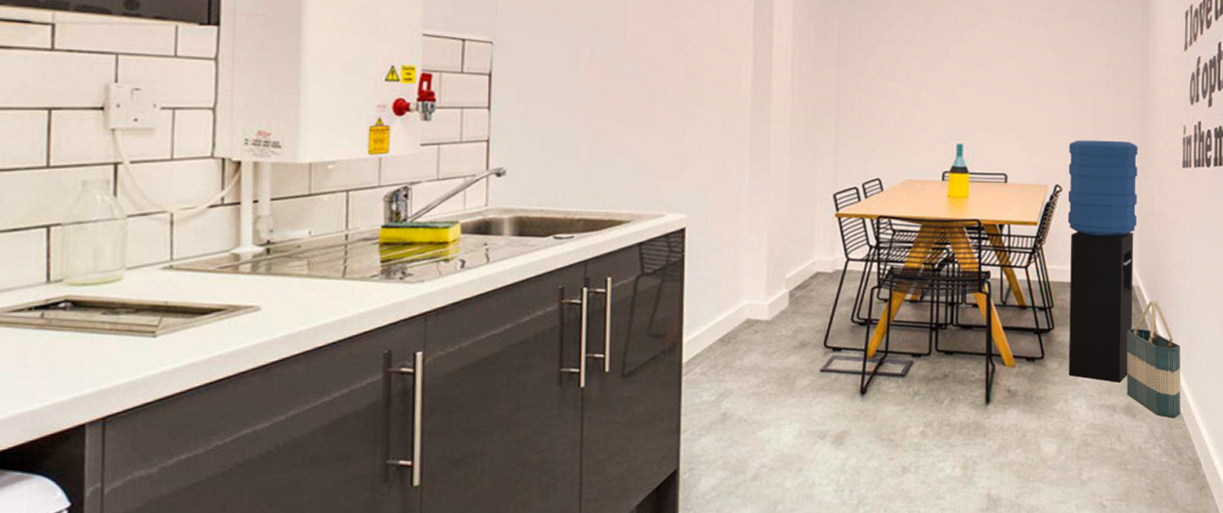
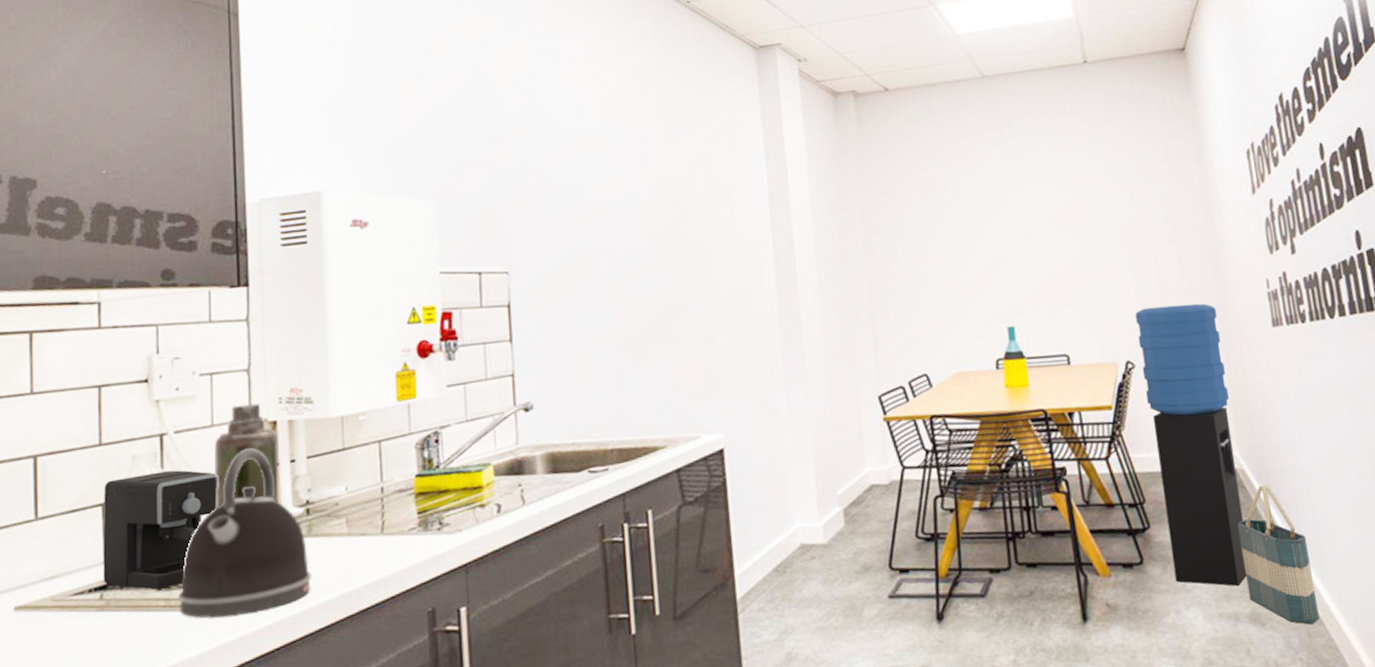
coffee maker: none [45,199,175,313] -> present [103,470,218,590]
kettle: none [125,185,269,344] -> present [177,448,312,618]
canister: none [171,142,242,241] -> present [214,403,280,508]

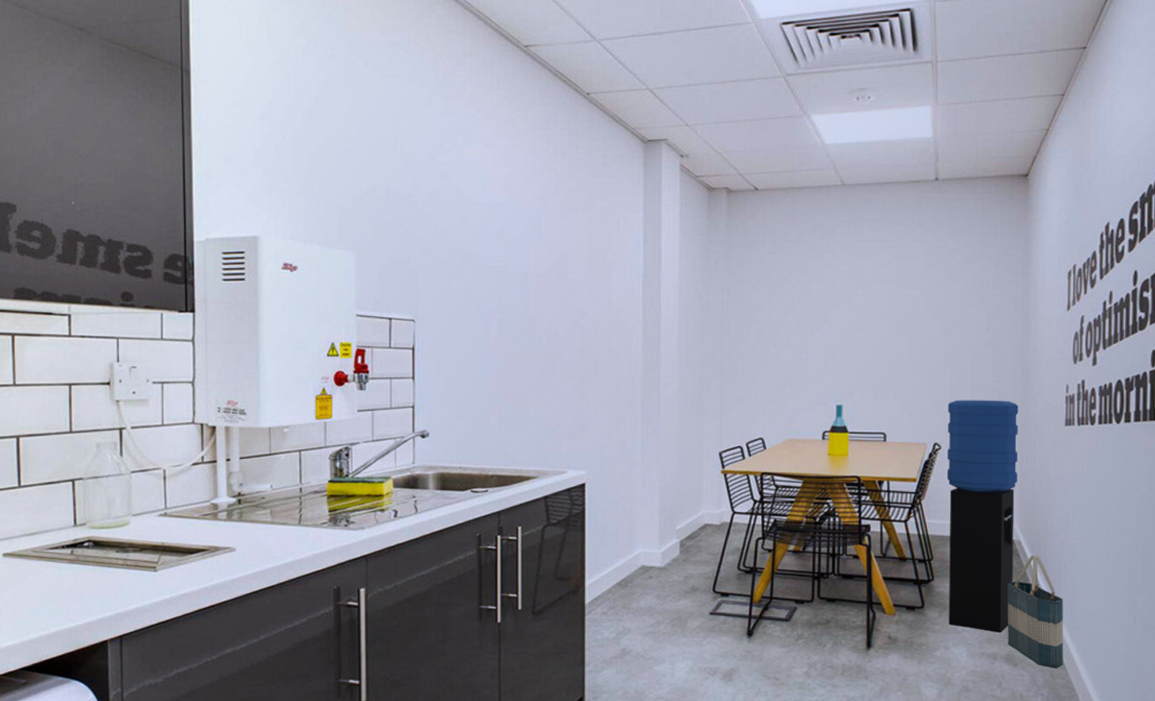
coffee maker: present [103,470,218,590] -> none [73,458,167,551]
kettle: present [177,448,312,618] -> none [133,447,242,577]
canister: present [214,403,280,508] -> none [164,410,217,493]

